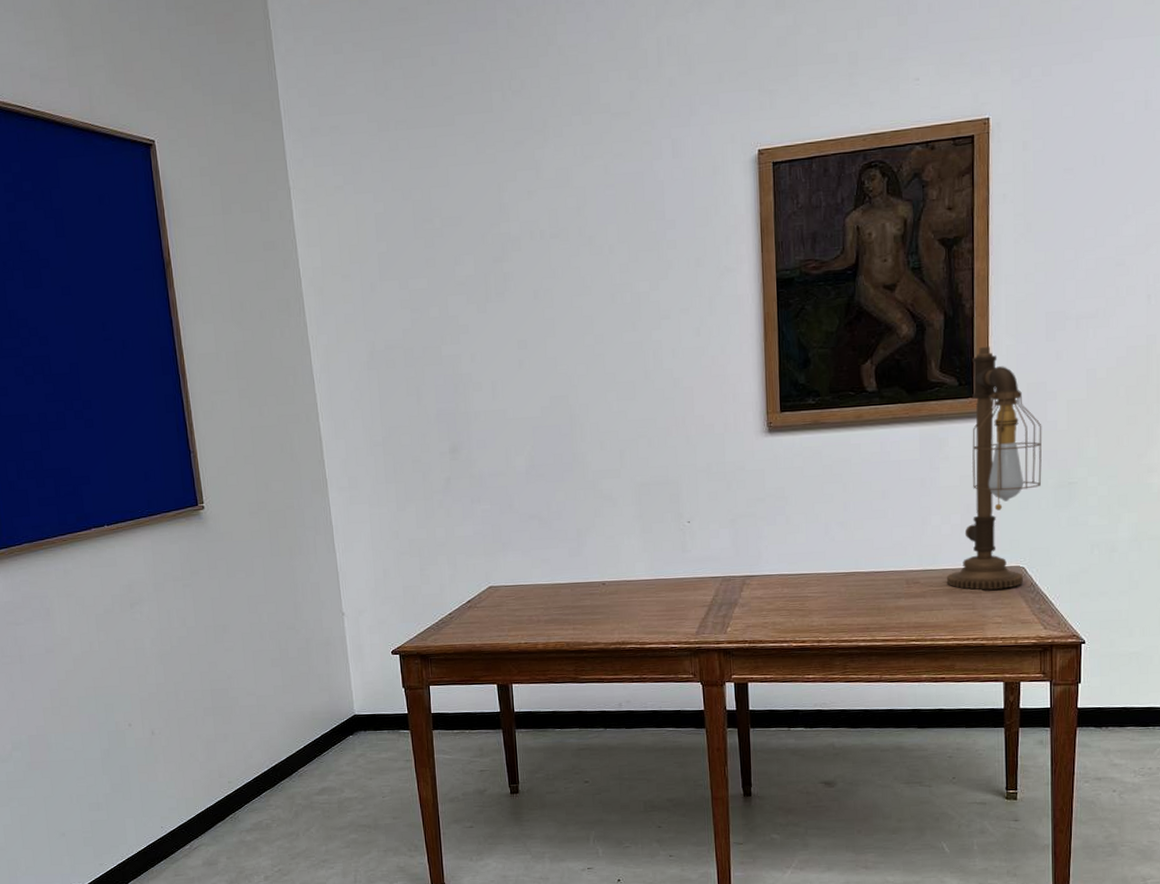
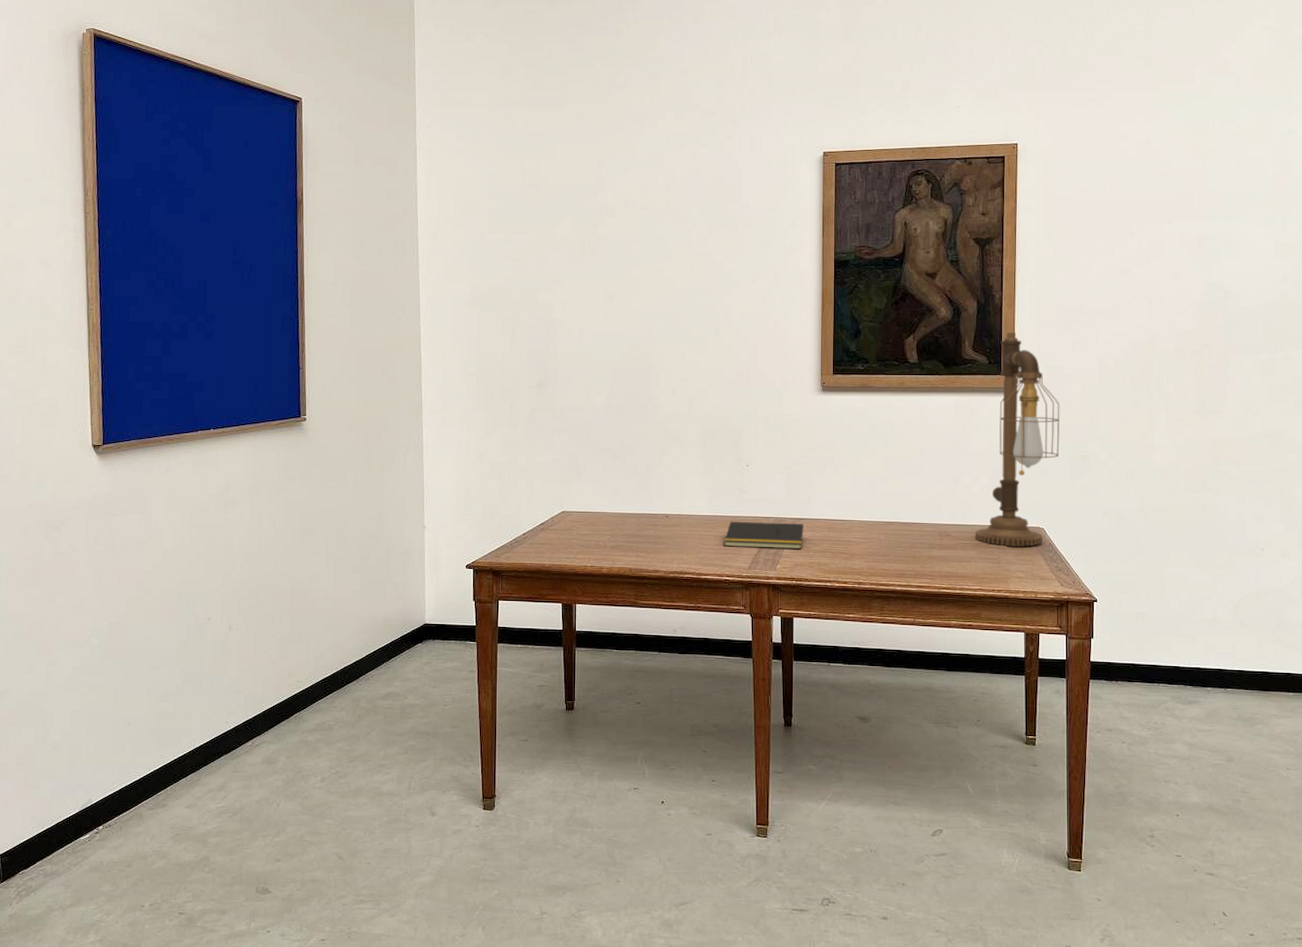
notepad: none [668,581,755,612] -> present [724,521,804,550]

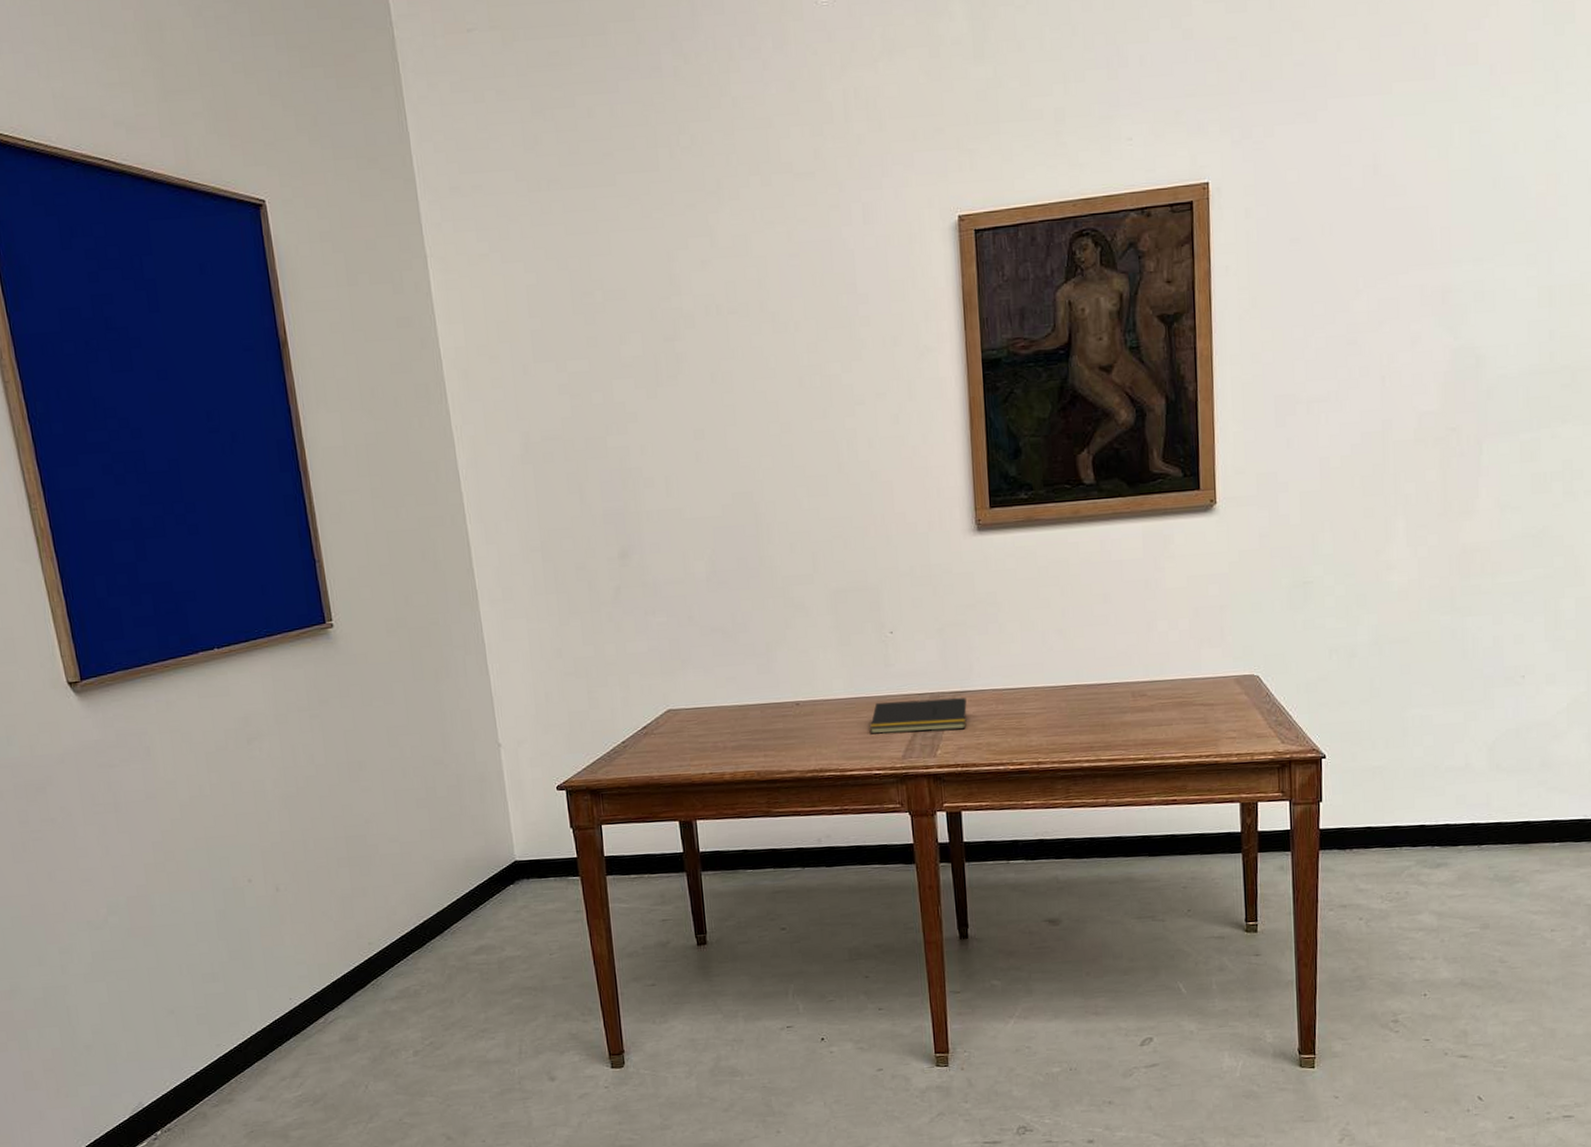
desk lamp: present [975,332,1060,547] -> none [1175,433,1275,702]

